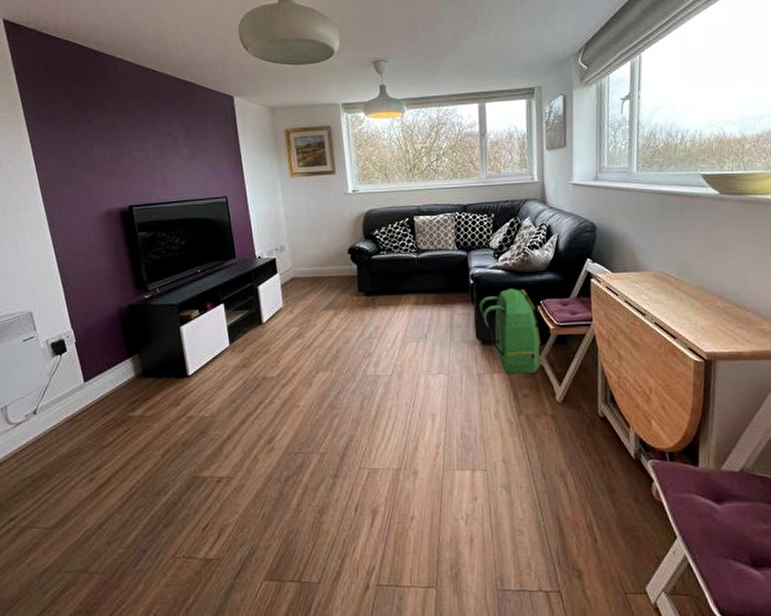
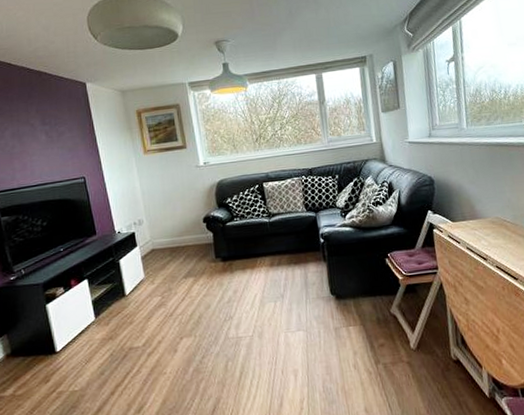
backpack: present [479,287,541,375] -> none [331,243,394,327]

